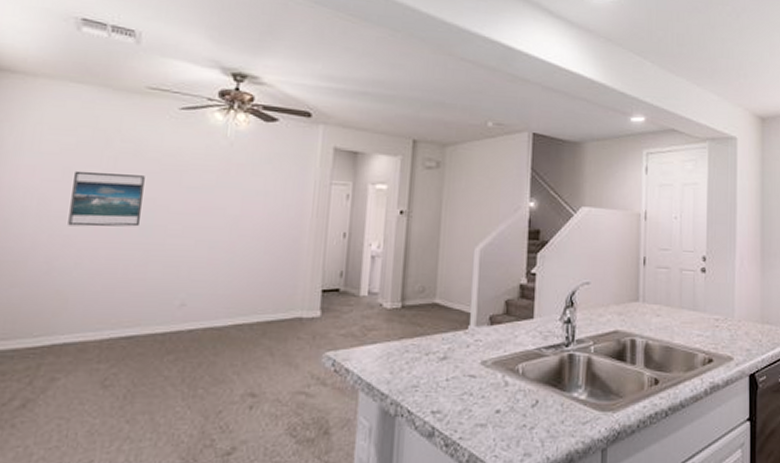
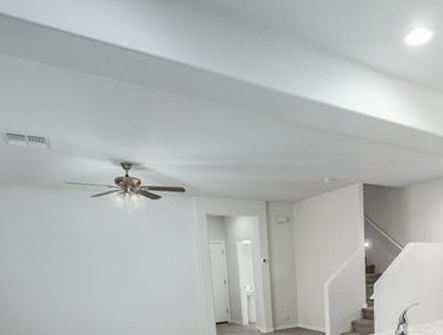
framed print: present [68,170,145,227] -> none [34,251,84,291]

